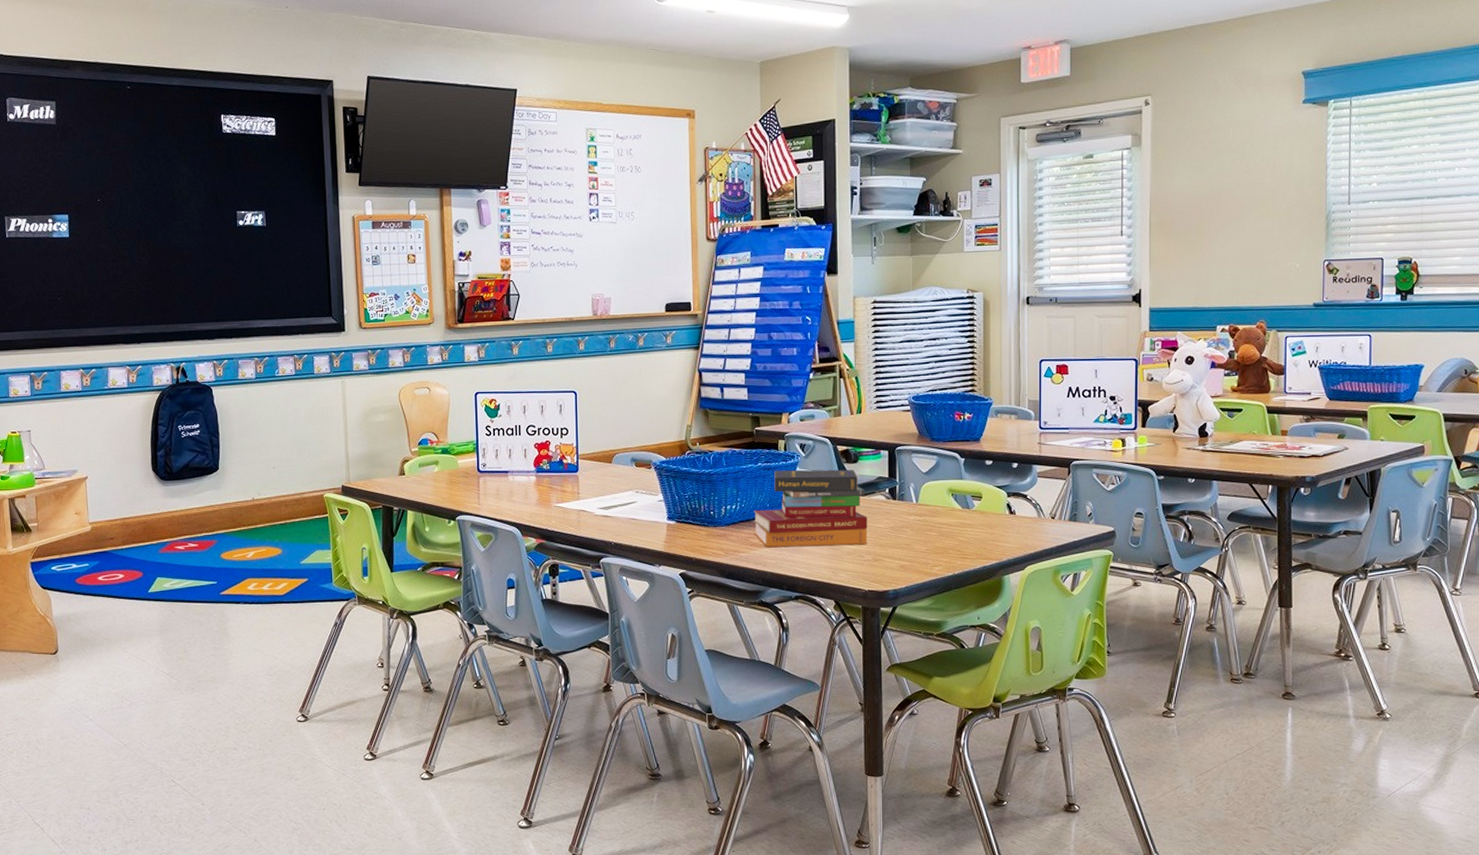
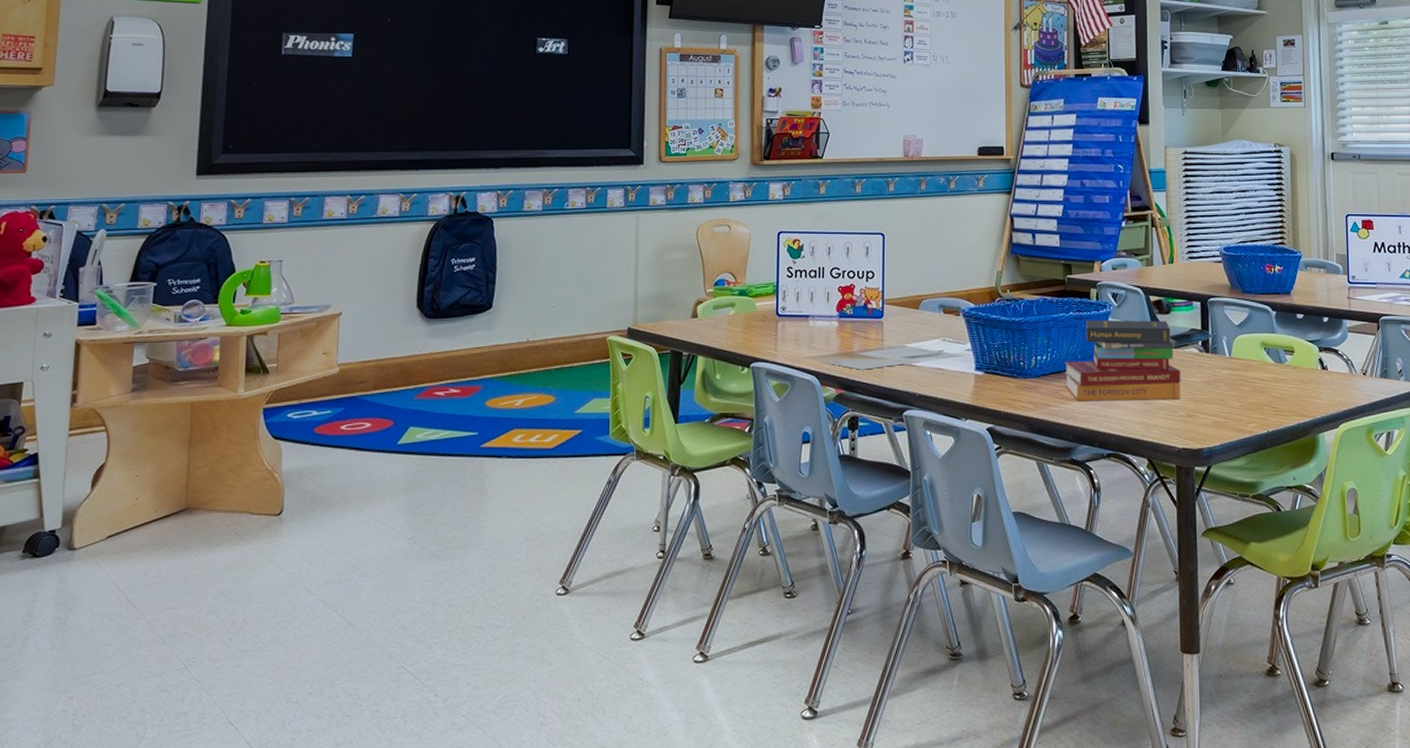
paper: none [502,497,656,521] -> present [801,344,964,370]

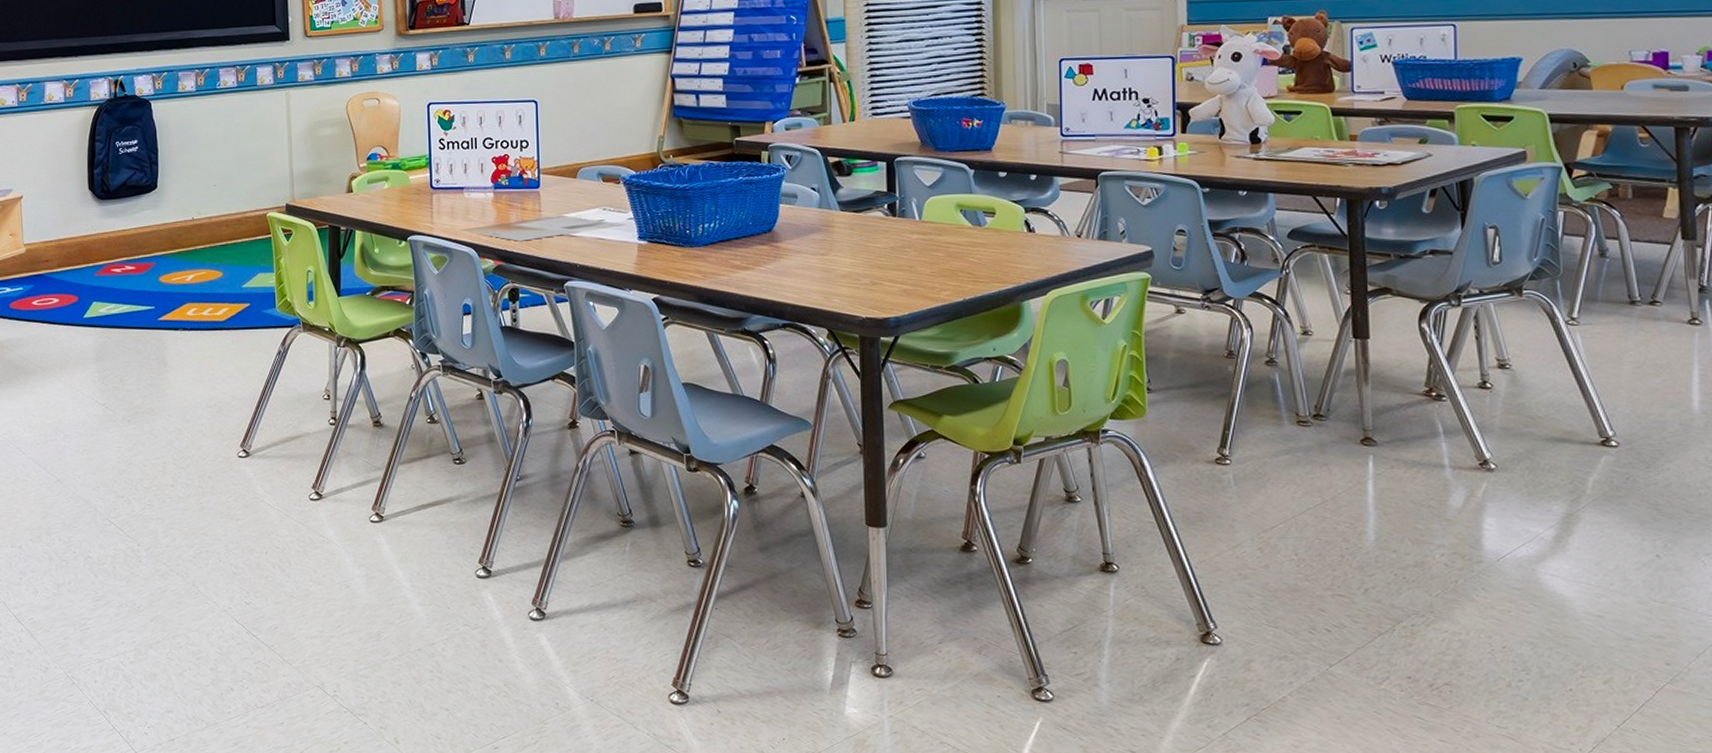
books: present [1064,319,1181,400] -> none [734,183,864,269]

